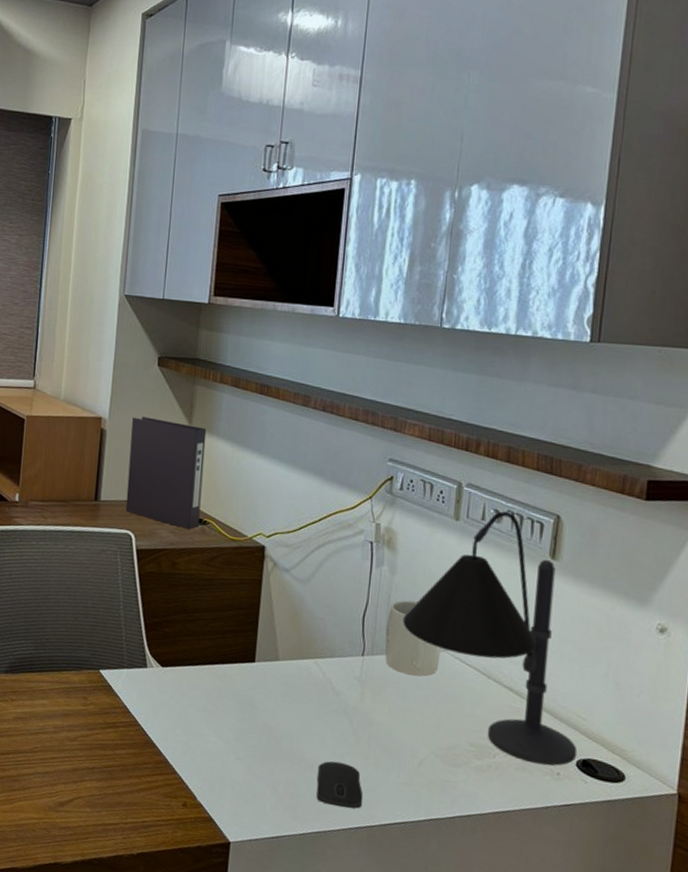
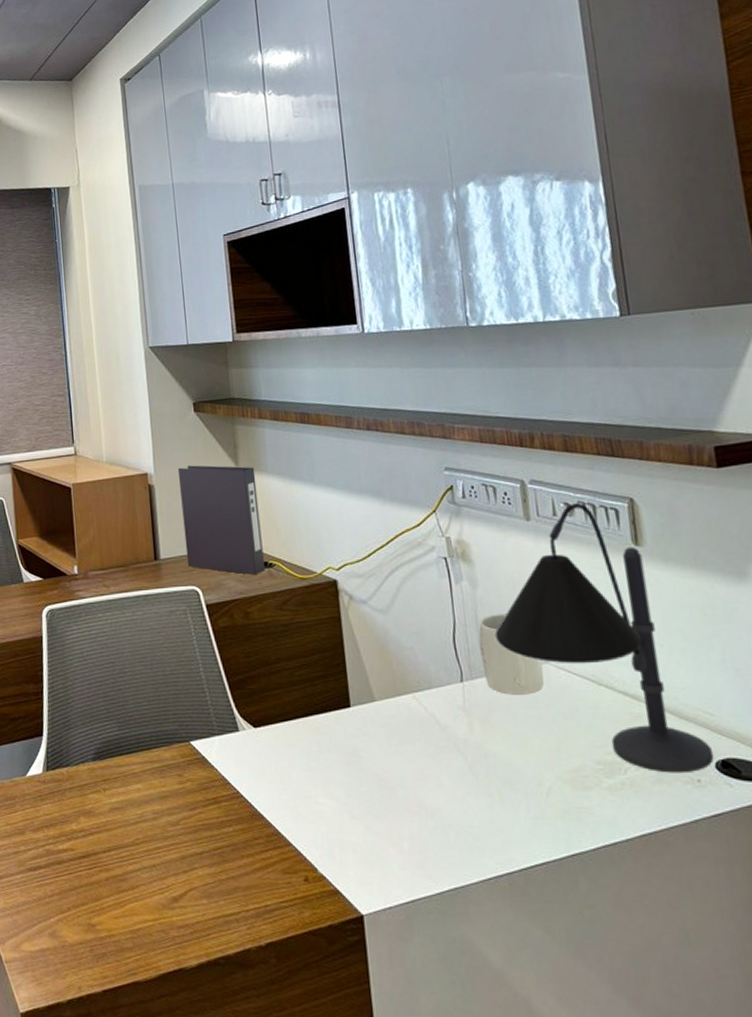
computer mouse: present [316,761,363,809] -> none [439,804,497,856]

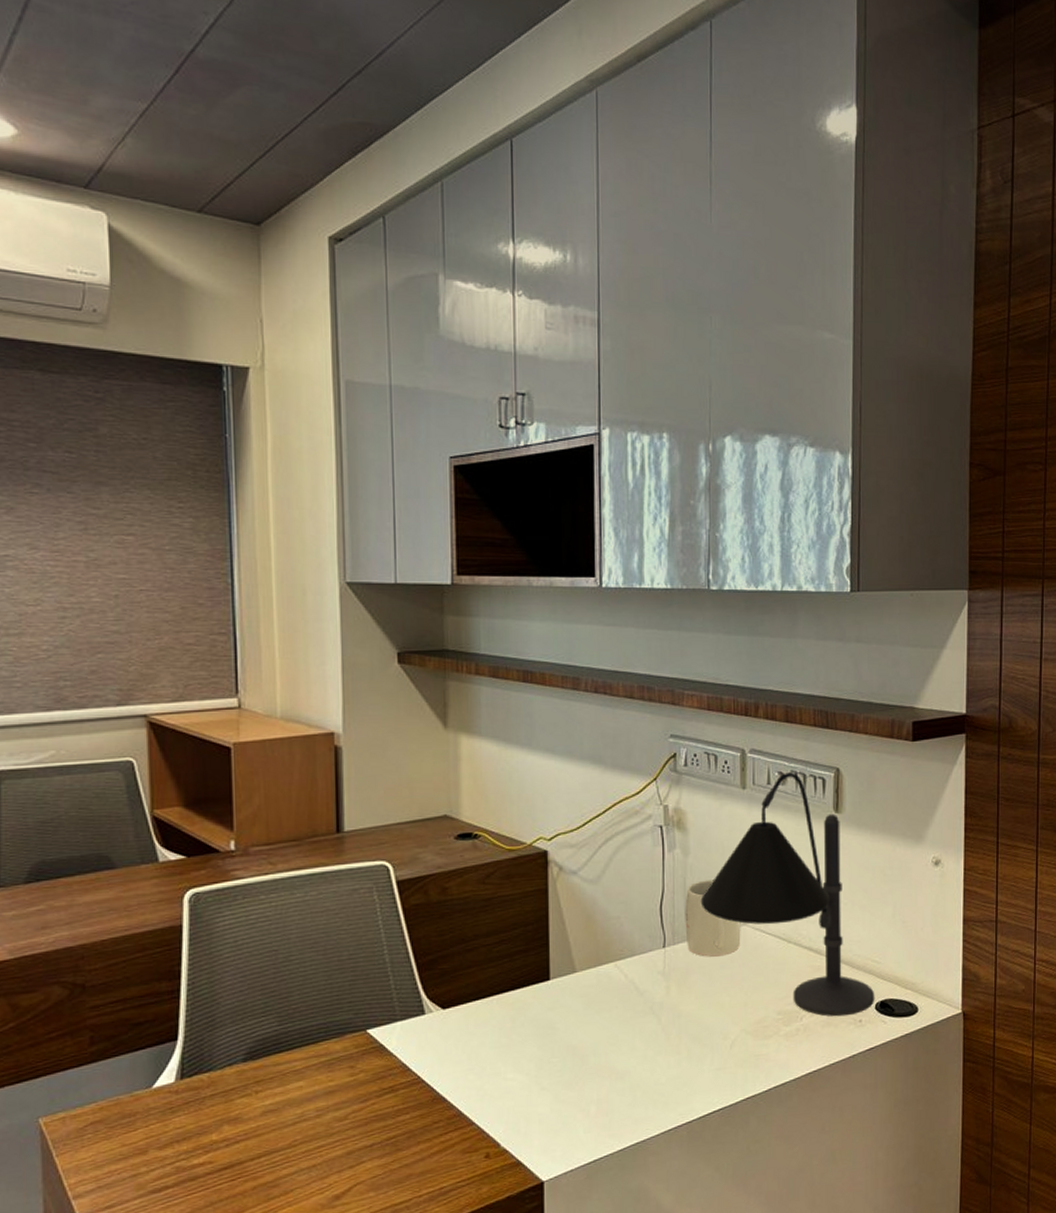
binder: present [177,465,265,576] -> none [372,724,469,848]

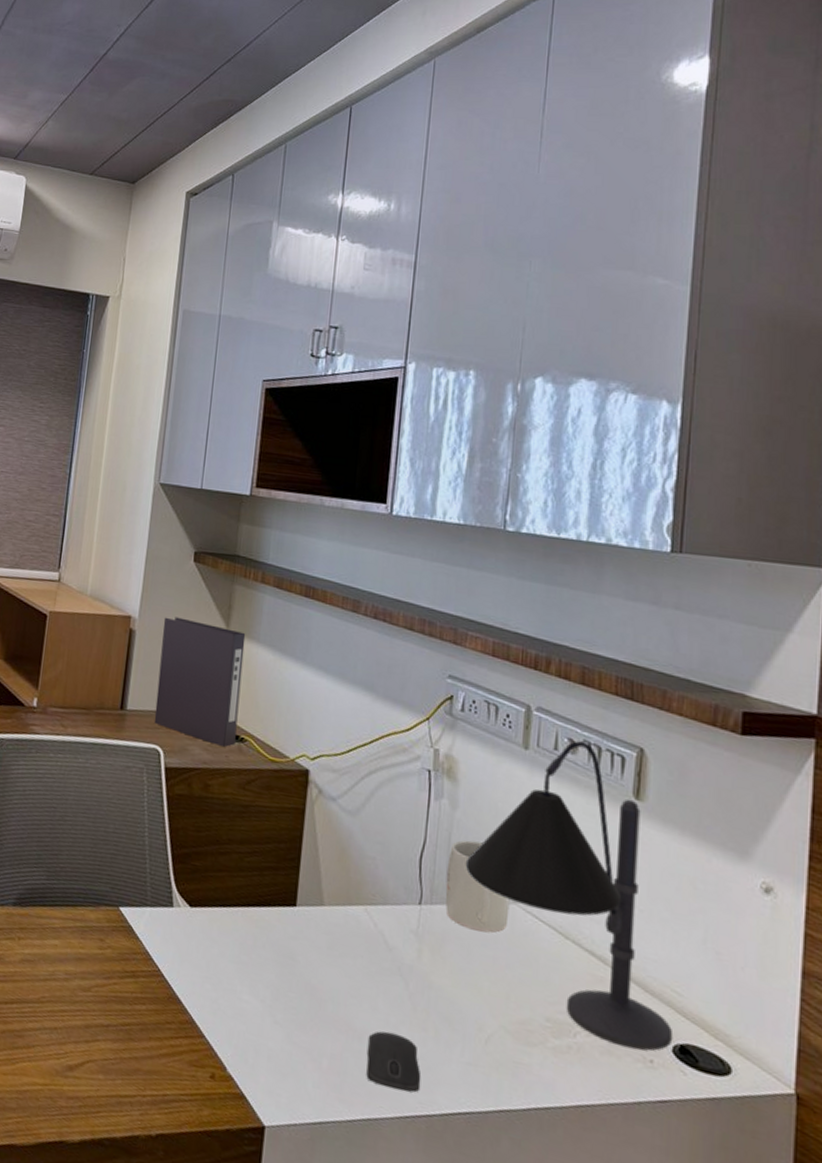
binder: none [372,724,469,848] -> present [154,617,246,748]
computer mouse: none [629,1063,680,1112] -> present [366,1031,421,1093]

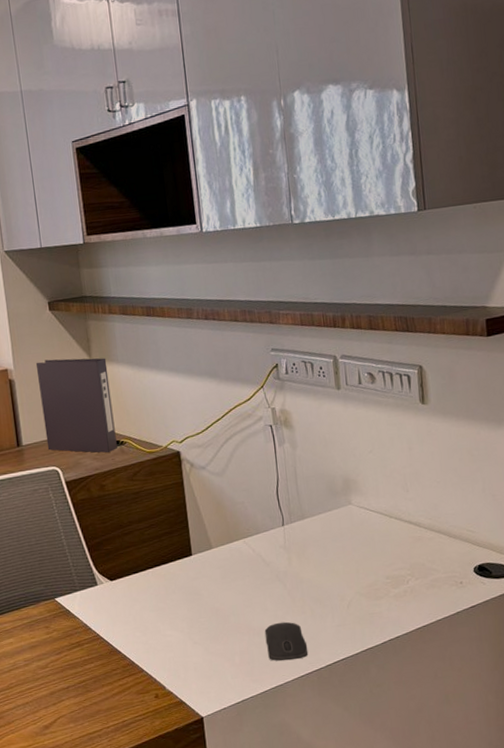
mug: present [445,840,510,934] -> none [297,467,348,533]
desk lamp: present [465,741,674,1052] -> none [310,372,473,580]

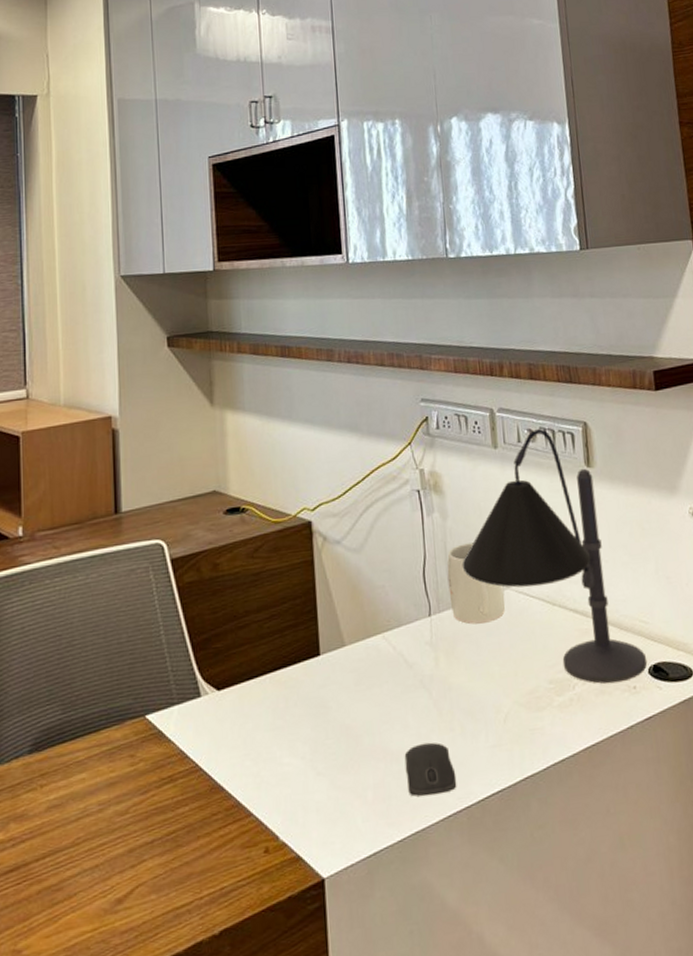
binder: present [35,358,117,453] -> none [146,405,237,523]
mug: none [297,467,348,533] -> present [447,543,505,625]
desk lamp: none [310,372,473,580] -> present [462,429,648,684]

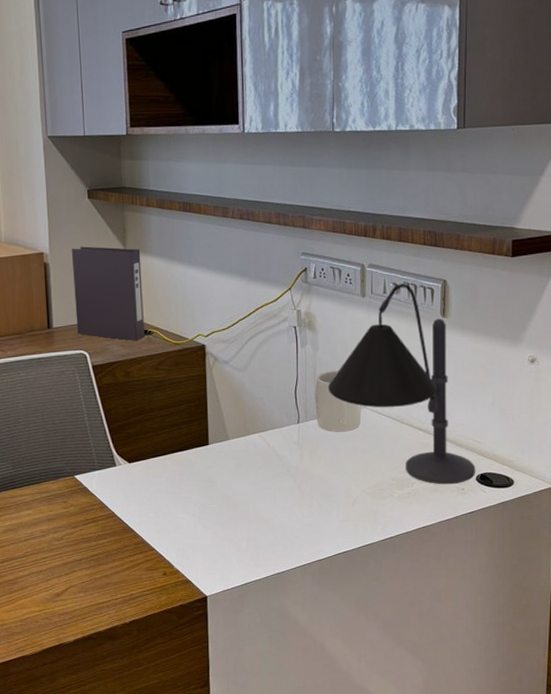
binder: none [146,405,237,523] -> present [71,246,145,342]
computer mouse: present [404,742,457,796] -> none [272,513,312,550]

